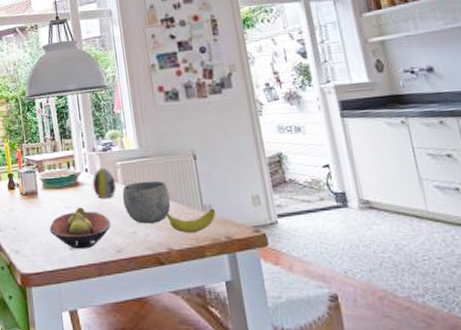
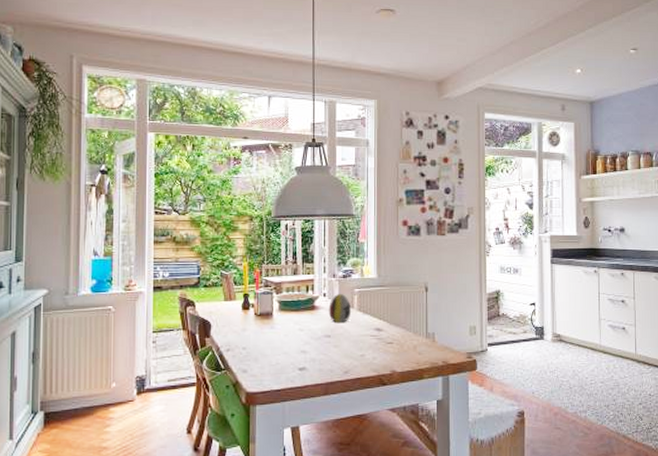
fruit bowl: present [49,207,111,250] -> none [281,330,342,370]
bowl: present [122,180,171,224] -> none [357,308,399,348]
banana: present [165,208,216,233] -> none [393,336,438,357]

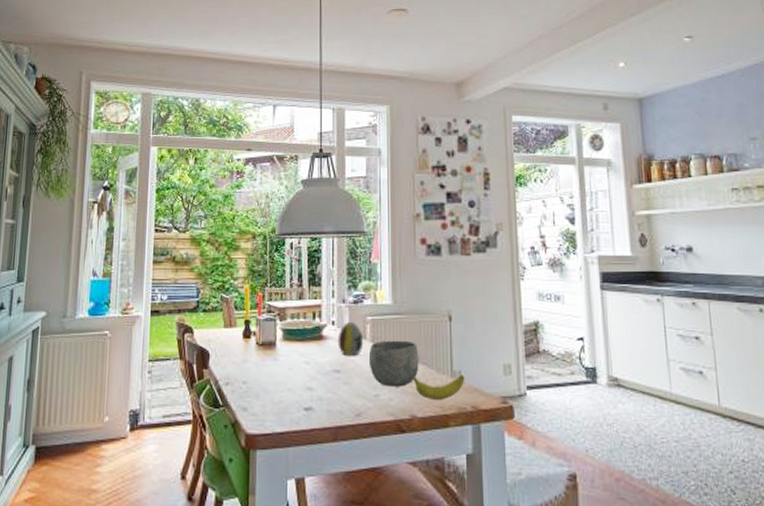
bowl: none [357,308,399,348] -> present [370,340,419,387]
banana: none [393,336,438,357] -> present [412,375,465,400]

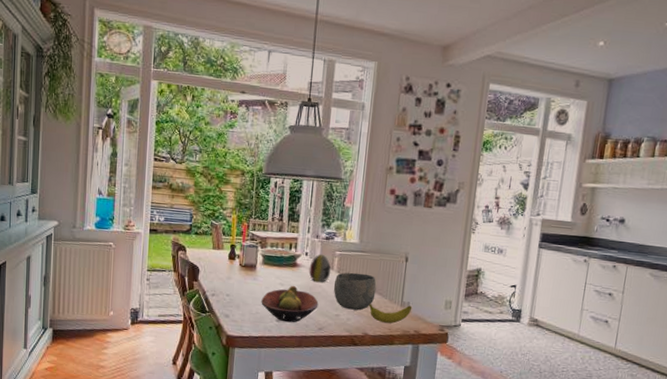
fruit bowl: none [284,364,353,411] -> present [261,286,319,323]

